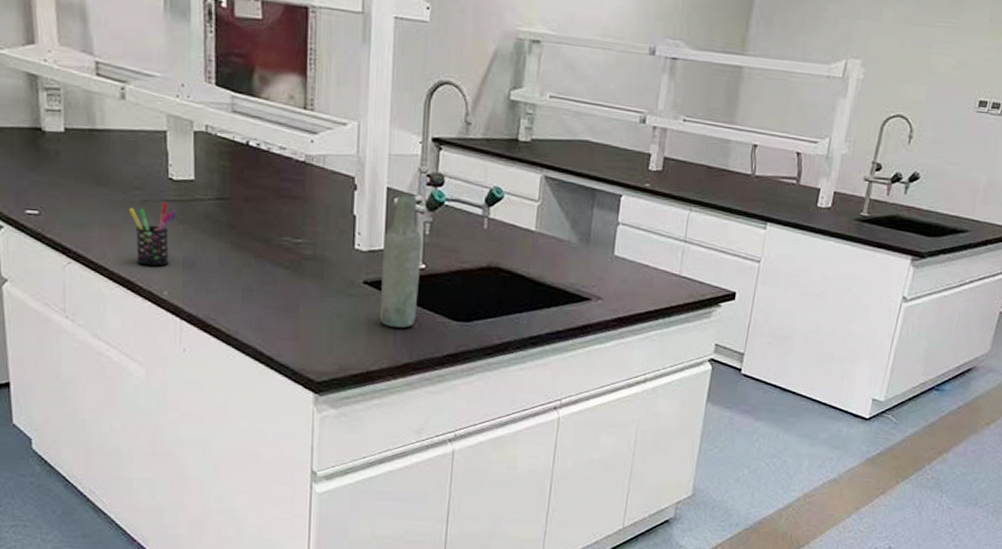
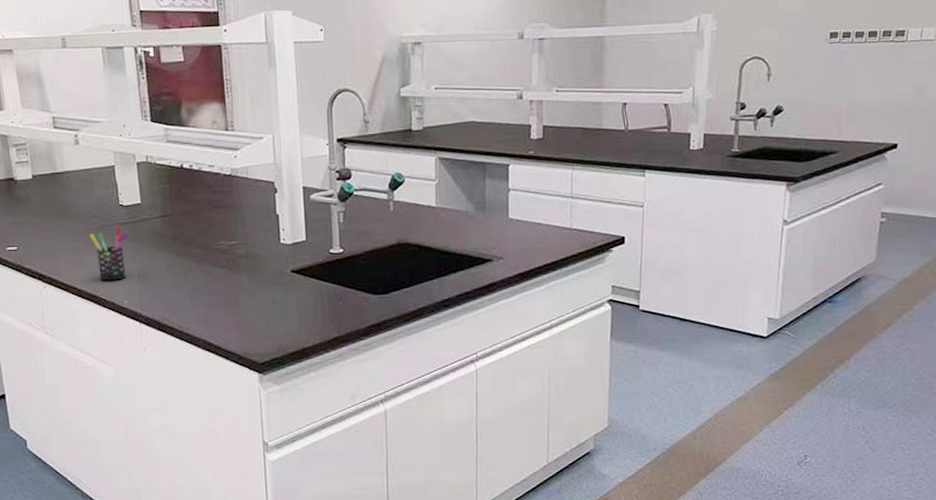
bottle: present [379,192,423,328] -> none [304,188,340,307]

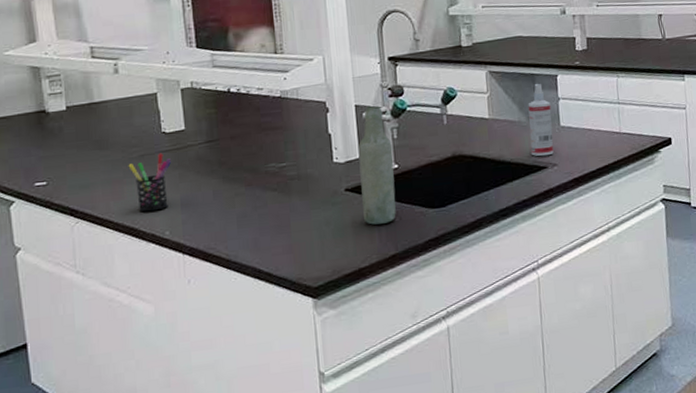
bottle: none [304,188,340,307] -> present [358,106,396,225]
spray bottle: none [476,173,501,249] -> present [528,84,554,157]

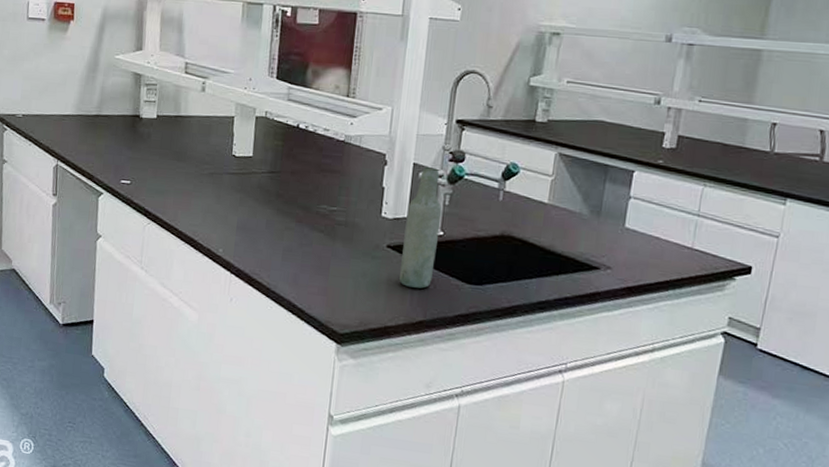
pen holder: present [128,153,171,212] -> none [198,174,235,228]
spray bottle: present [528,84,554,157] -> none [585,176,620,257]

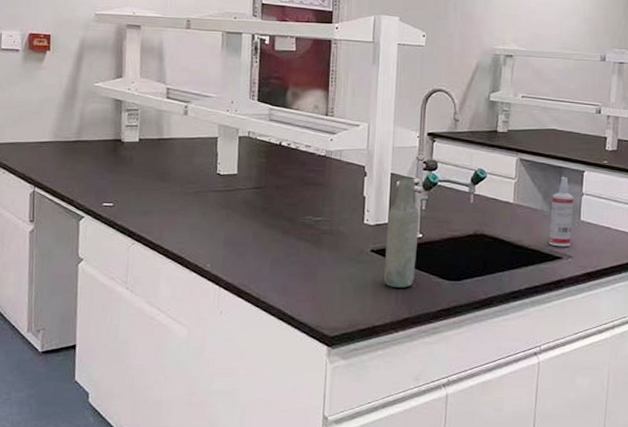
spray bottle: none [585,176,620,257] -> present [548,177,574,247]

